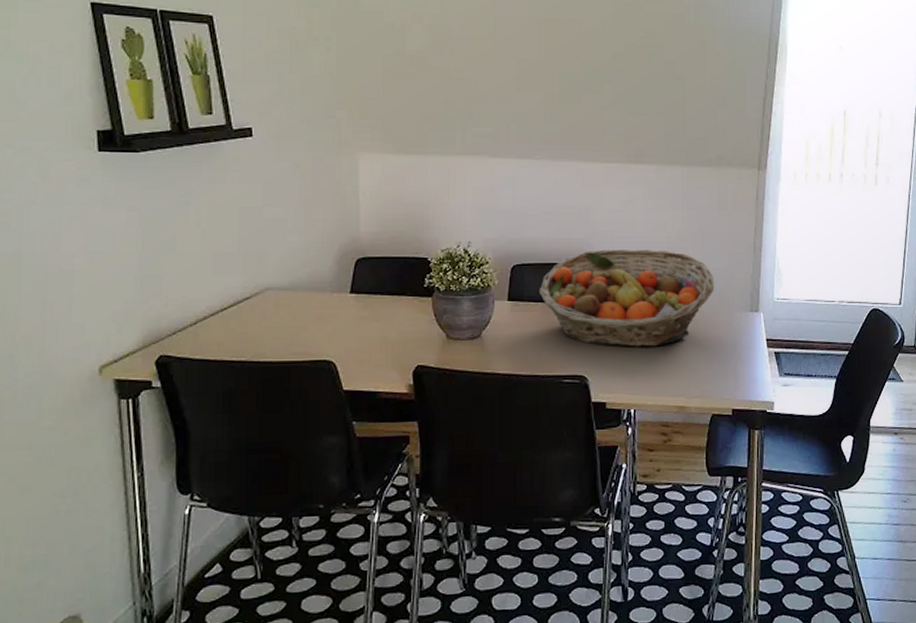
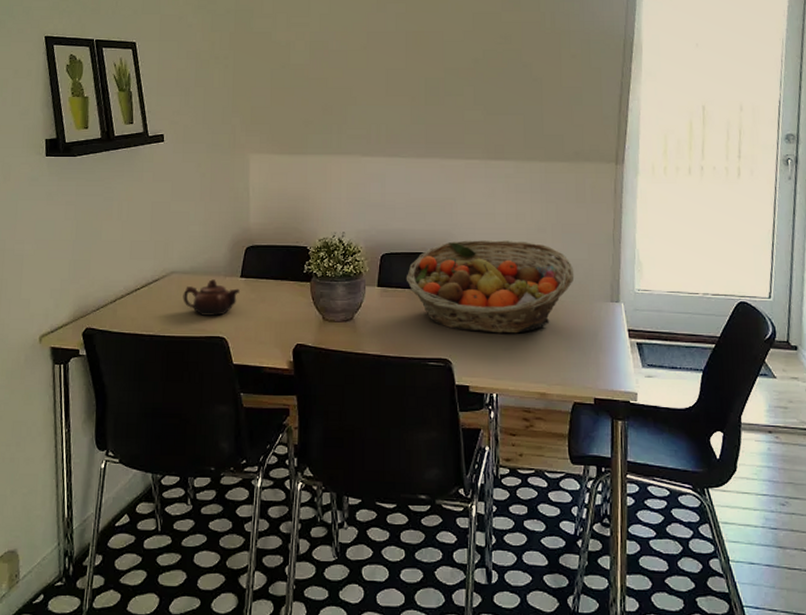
teapot: none [281,296,351,337] -> present [183,279,241,316]

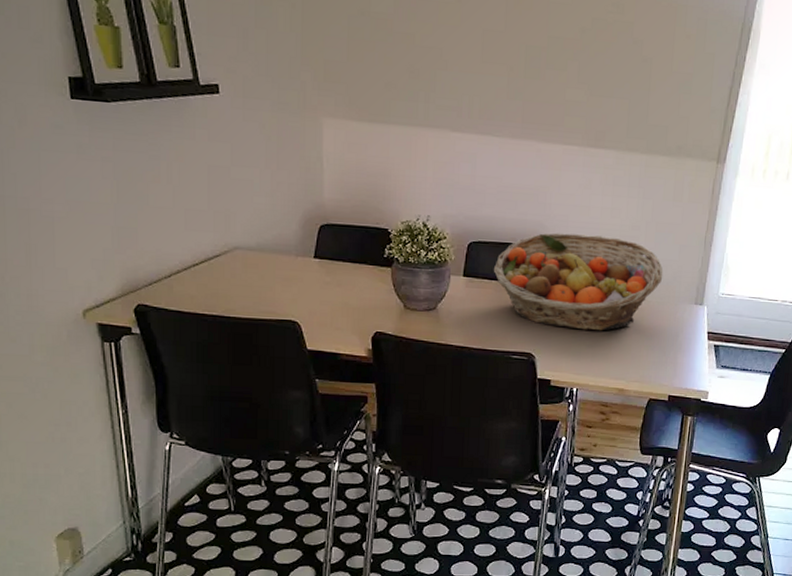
teapot: present [183,279,241,316] -> none [249,258,315,298]

